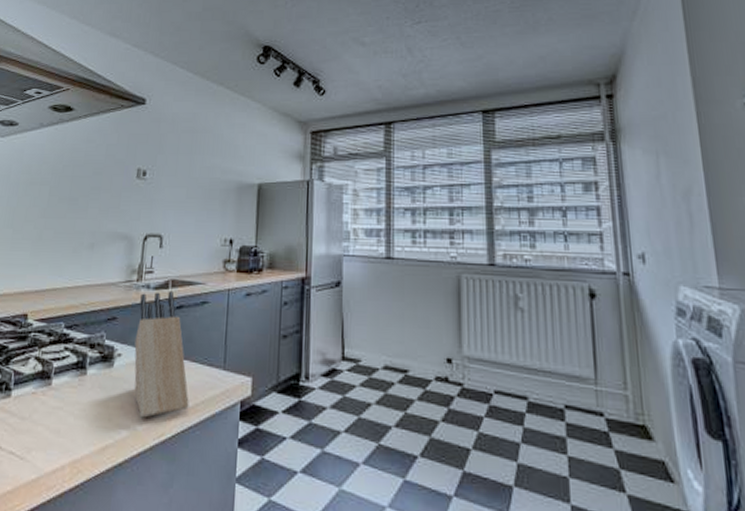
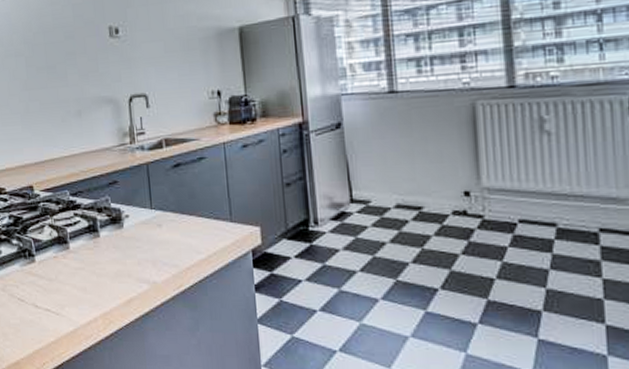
knife block: present [134,291,189,418] -> none [136,150,202,272]

